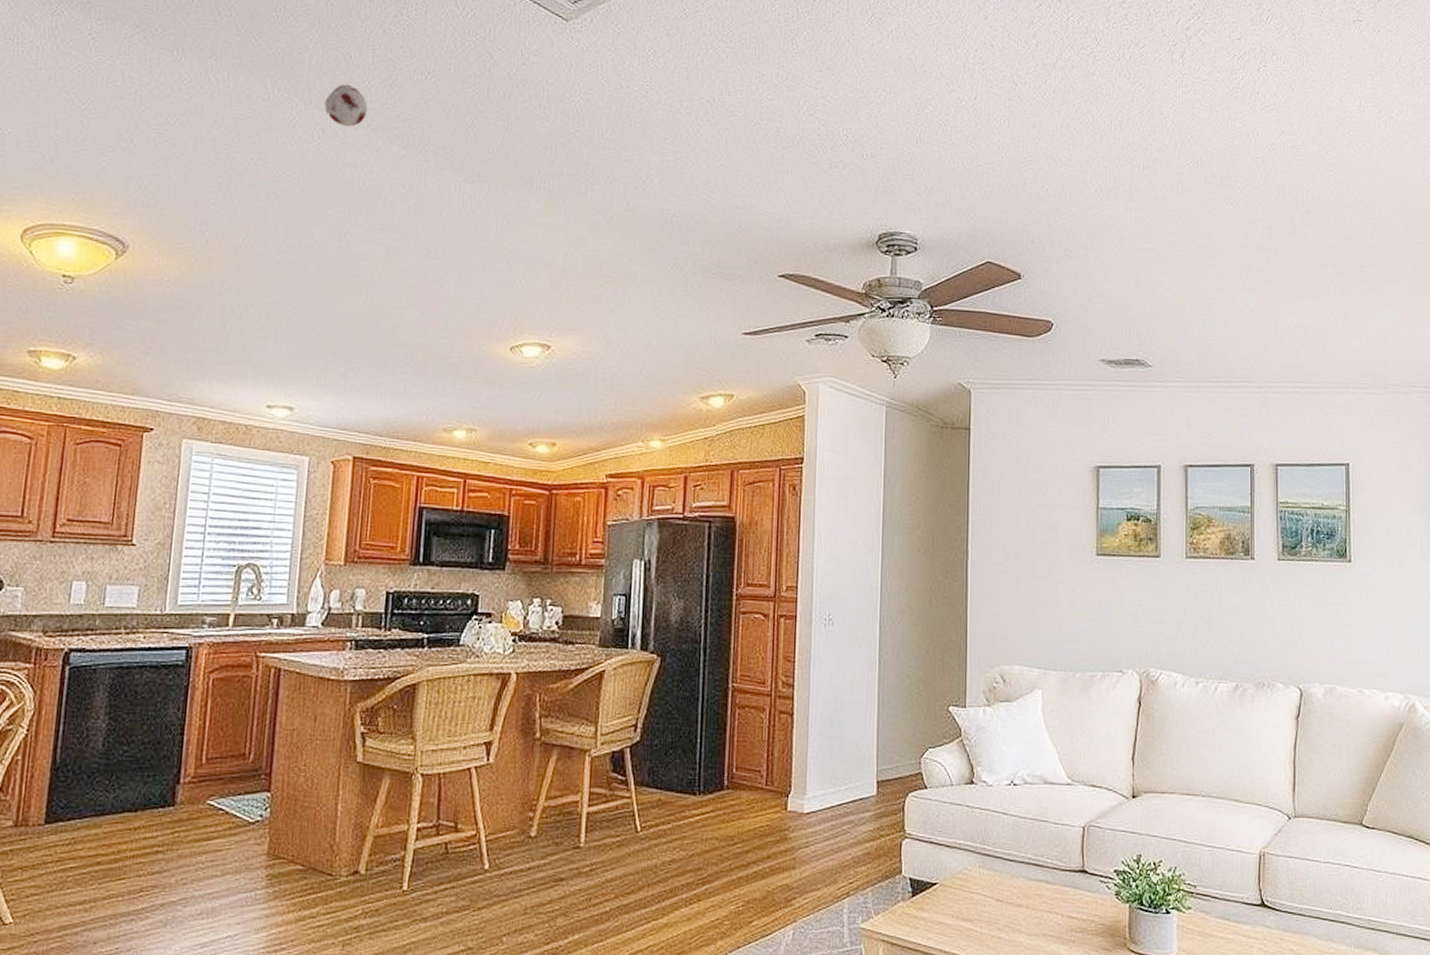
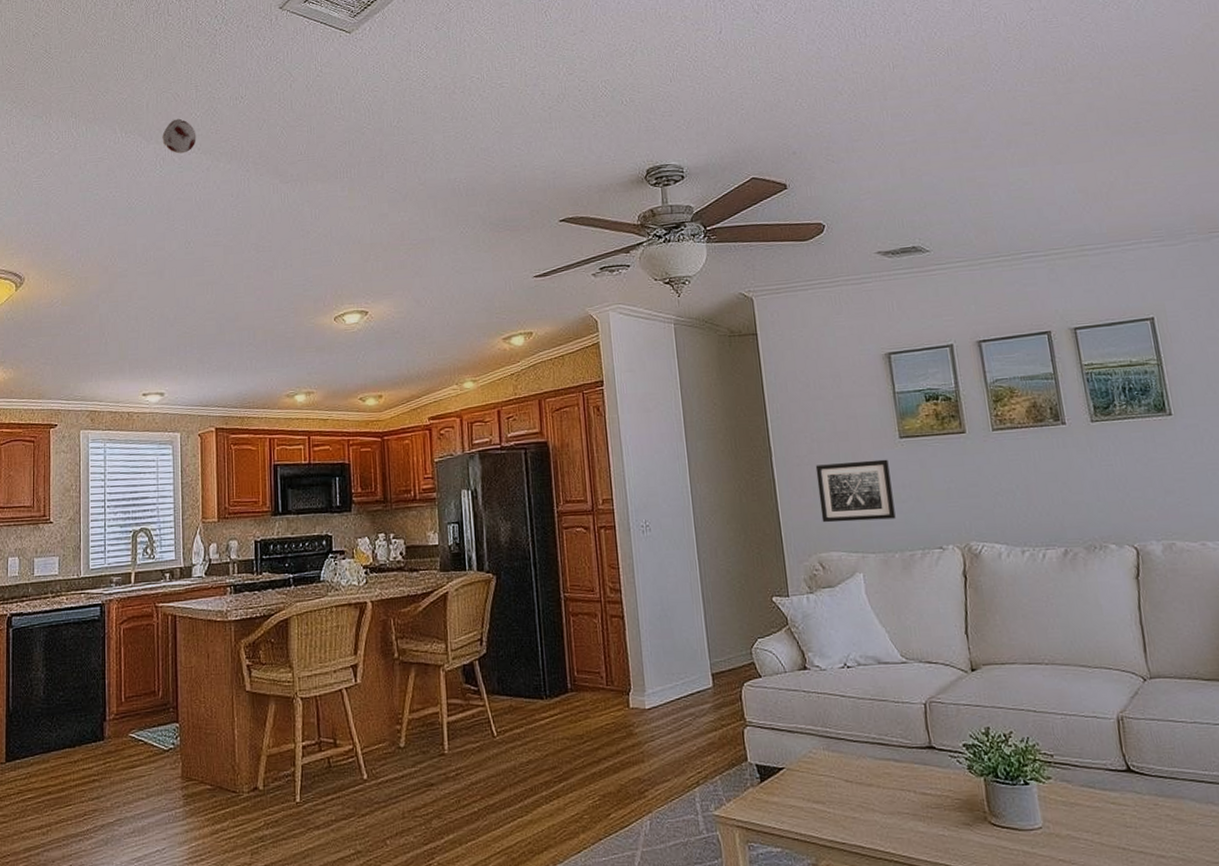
wall art: none [1009,574,1082,637] -> present [815,459,896,523]

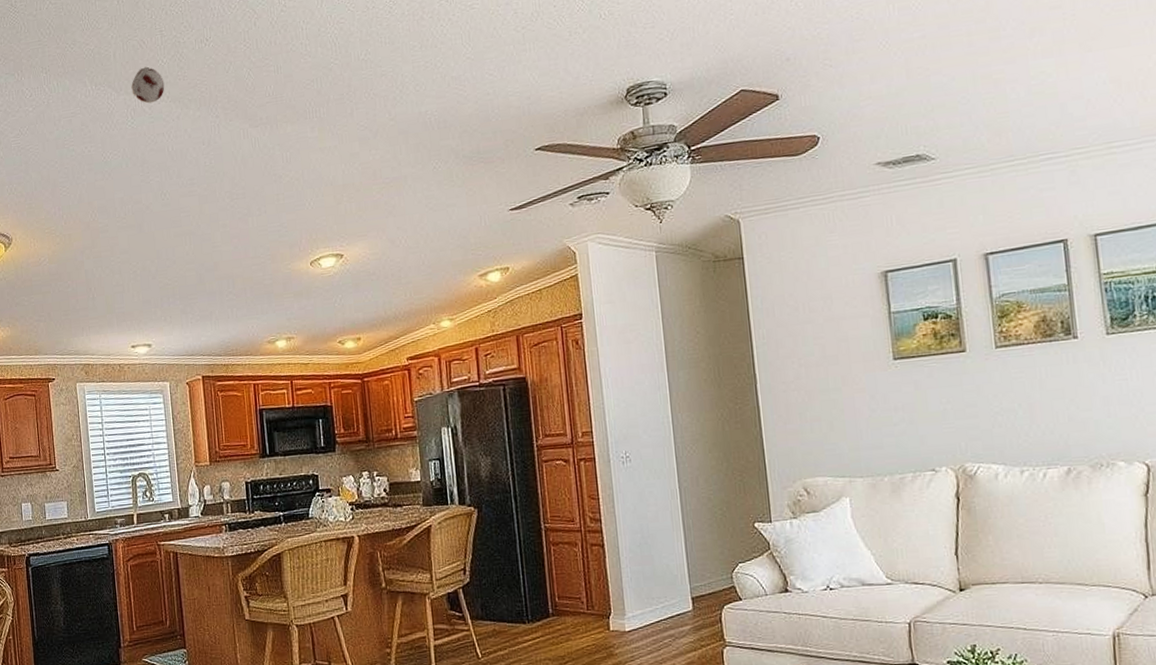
wall art: present [815,459,896,523] -> none [802,382,886,449]

